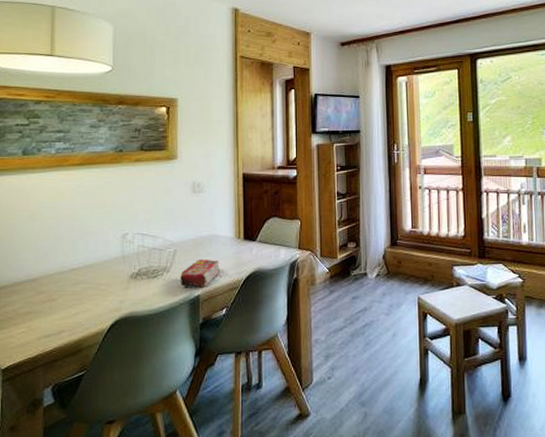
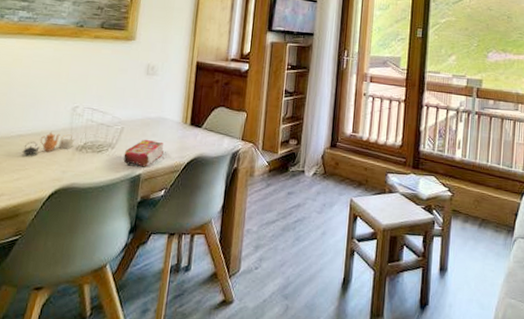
teapot: none [76,262,129,288] -> present [22,131,76,155]

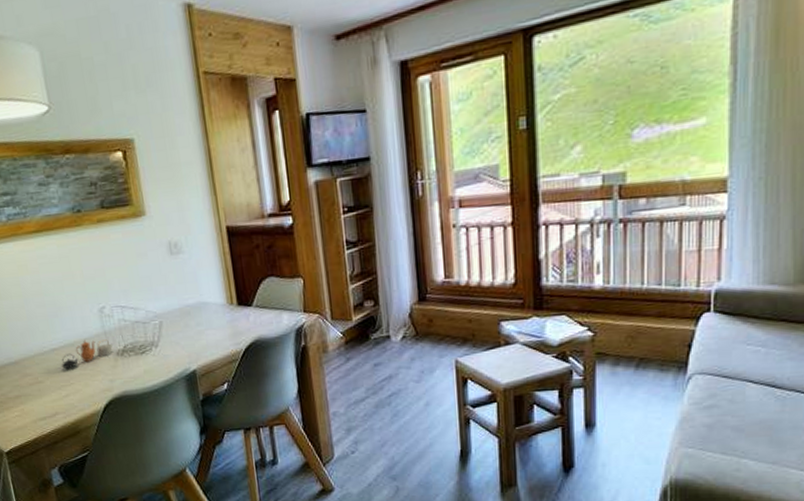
cereal box: present [123,139,164,167] -> none [170,330,215,362]

